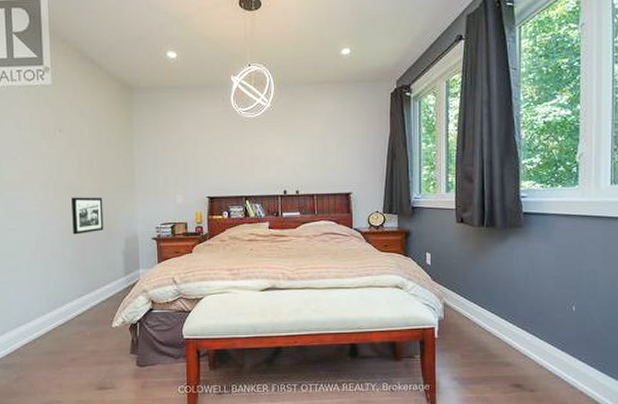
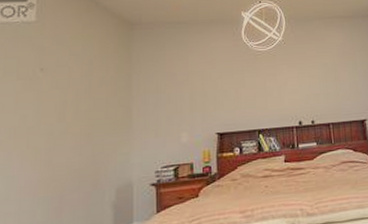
picture frame: present [71,197,104,235] -> none [48,142,90,189]

